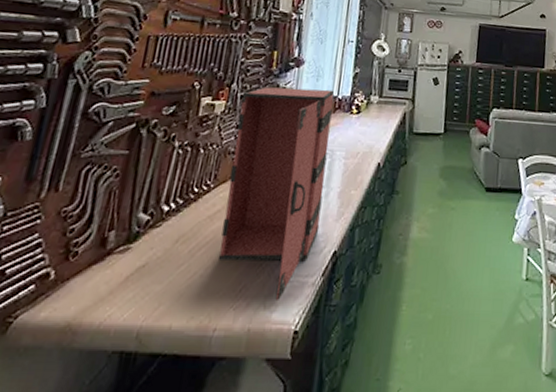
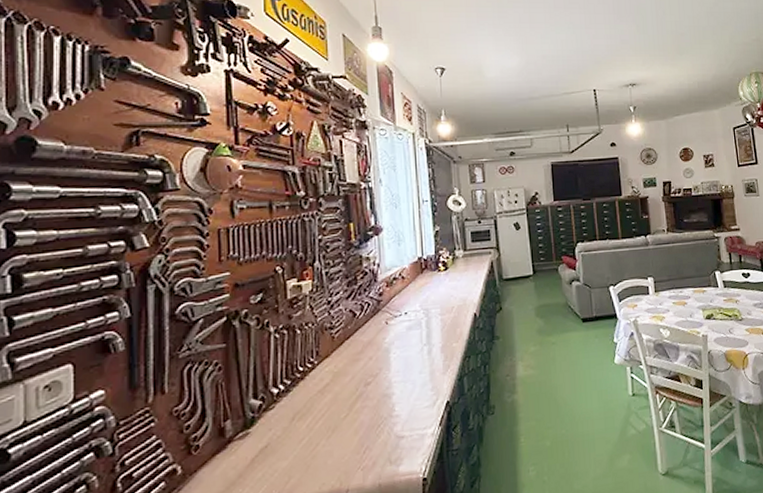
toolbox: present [219,86,334,300] -> none [327,251,429,455]

